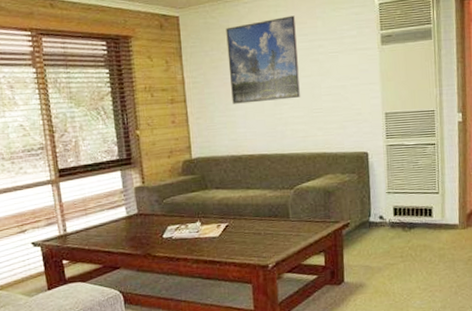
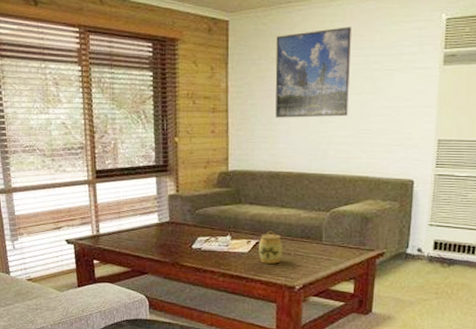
jar: none [229,212,253,246] -> present [259,230,283,264]

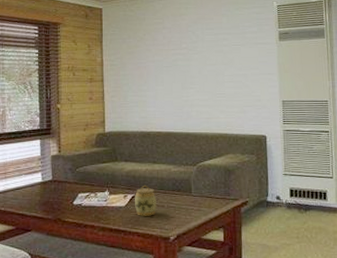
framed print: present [275,27,351,118] -> none [142,12,206,86]

